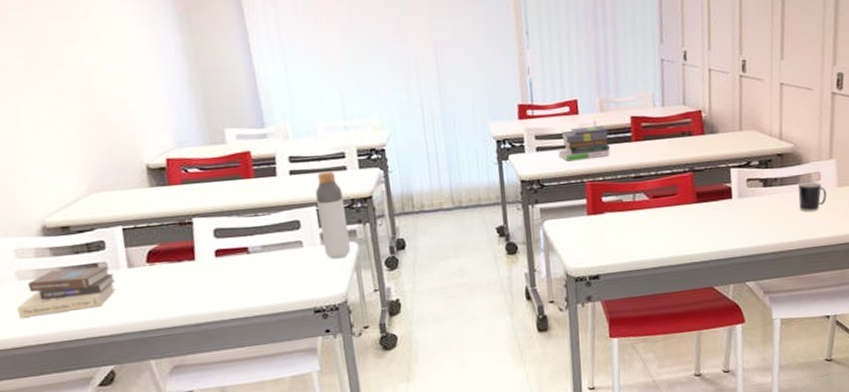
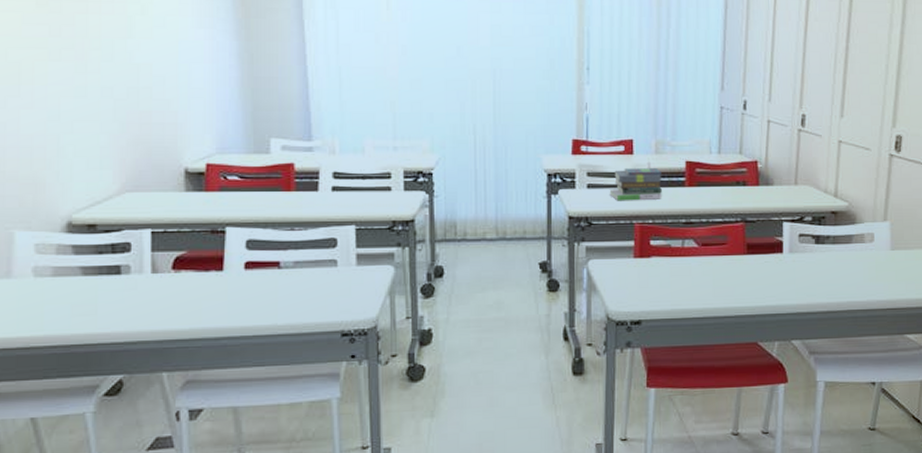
books: present [17,266,116,318] -> none [29,269,137,316]
bottle: present [315,171,350,260] -> none [356,191,386,282]
mug: present [798,181,827,213] -> none [850,242,879,274]

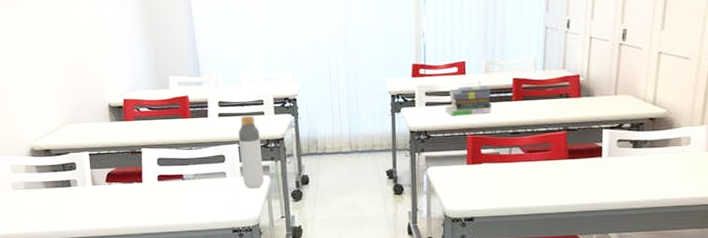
bottle: none [356,191,386,282] -> present [238,115,264,189]

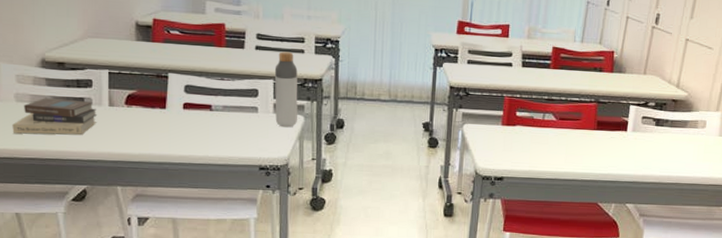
books: none [11,183,83,219] -> present [12,98,98,135]
books: present [445,86,491,116] -> none [485,49,531,78]

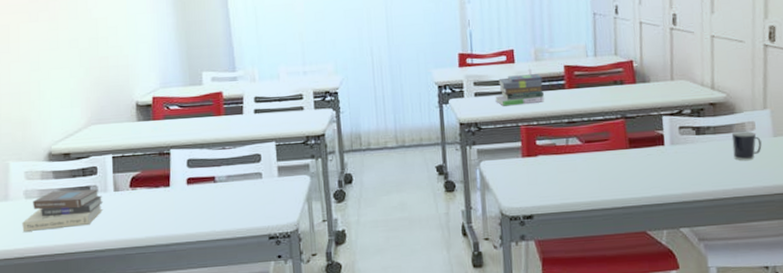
bottle: present [274,51,298,128] -> none [275,111,303,191]
books: none [485,49,531,78] -> present [495,74,544,107]
mug: none [683,127,708,154] -> present [731,130,762,161]

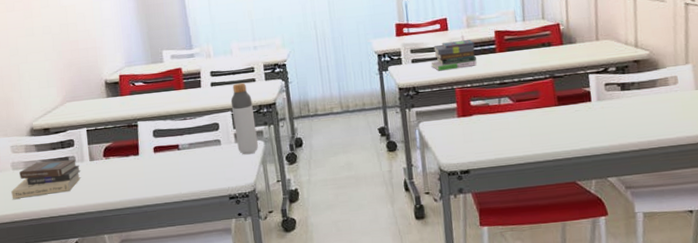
bottle: none [275,111,303,191] -> present [230,83,258,155]
mug: present [731,130,762,161] -> none [655,85,685,114]

